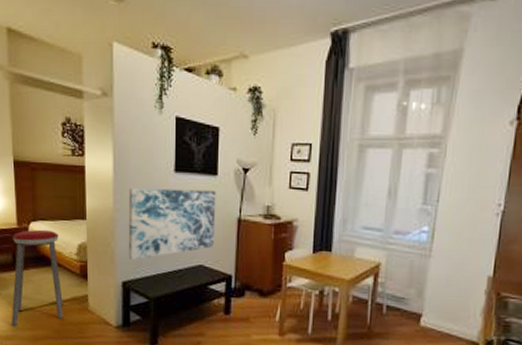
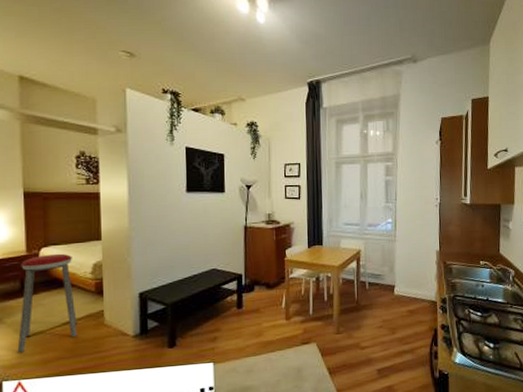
wall art: present [128,188,216,261] -> none [143,205,225,272]

